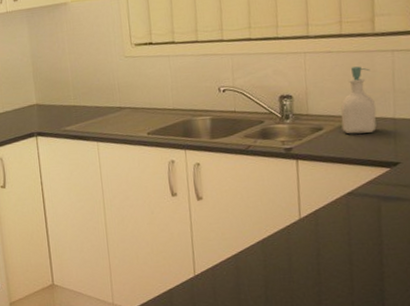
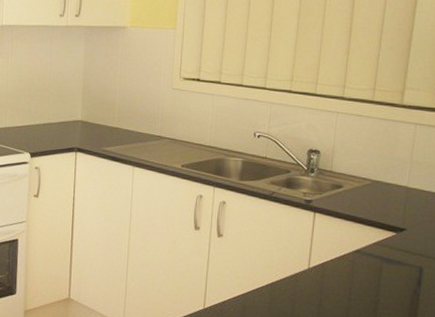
soap bottle: present [341,66,377,134] -> none [360,133,394,197]

